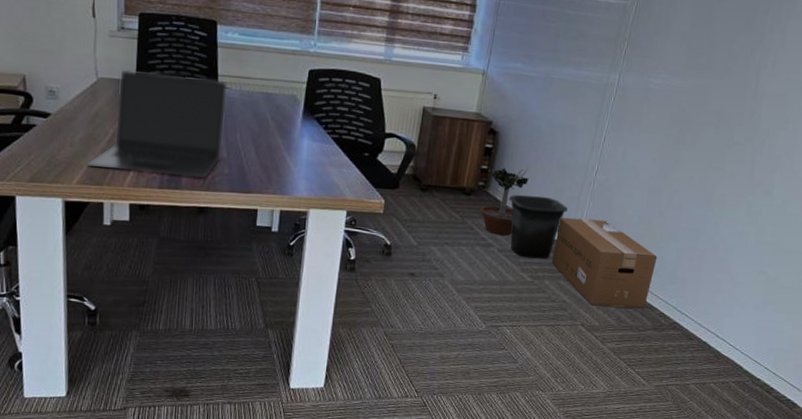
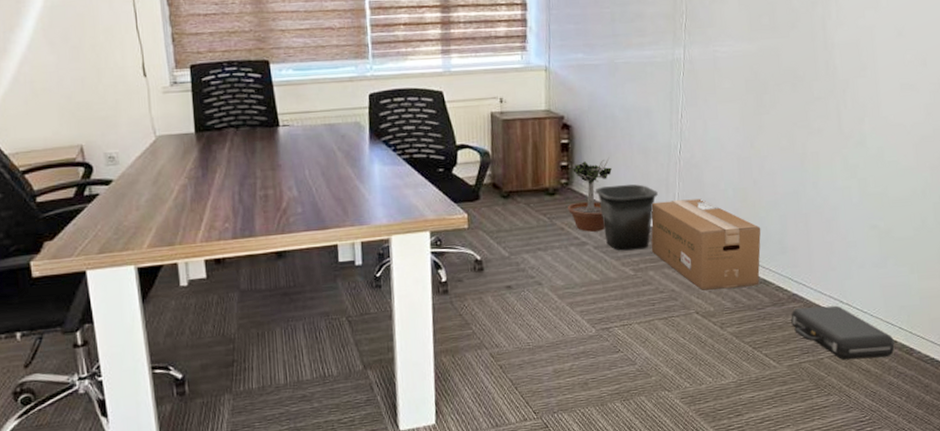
laptop: present [88,69,228,179] -> none [156,119,293,227]
briefcase: none [667,336,758,392] -> present [791,305,896,360]

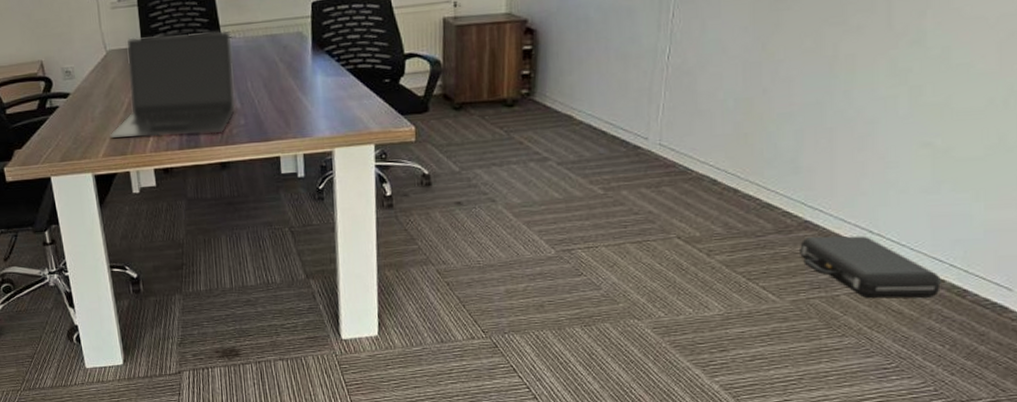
laptop: none [156,119,293,227] -> present [110,31,236,138]
potted tree: present [568,157,612,232] -> none [528,64,582,147]
waste bin: present [596,184,658,251] -> none [562,94,638,168]
box: present [651,198,761,290] -> none [626,110,769,213]

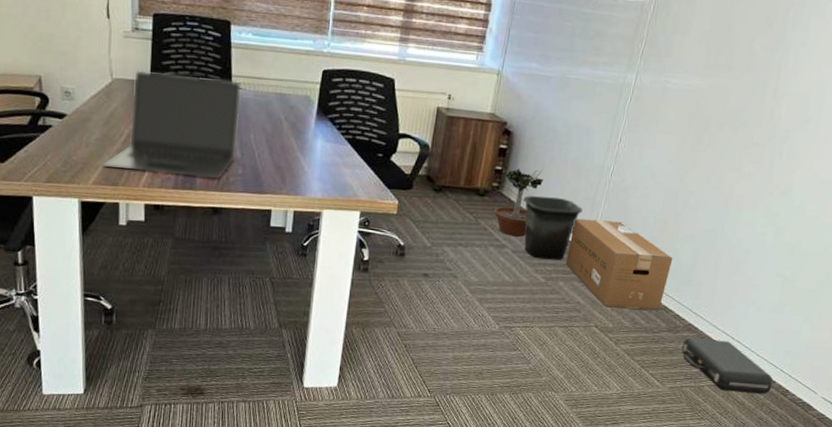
potted tree: none [528,64,582,147] -> present [494,168,543,237]
waste bin: none [562,94,638,168] -> present [524,196,582,260]
box: none [626,110,769,213] -> present [565,218,673,311]

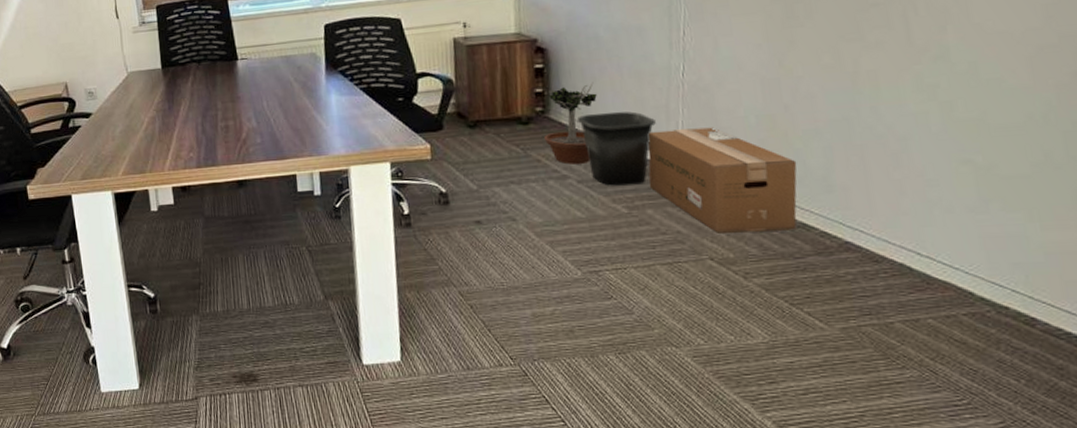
laptop: present [103,70,242,179] -> none [129,53,252,156]
briefcase: present [681,338,774,394] -> none [843,258,1007,327]

